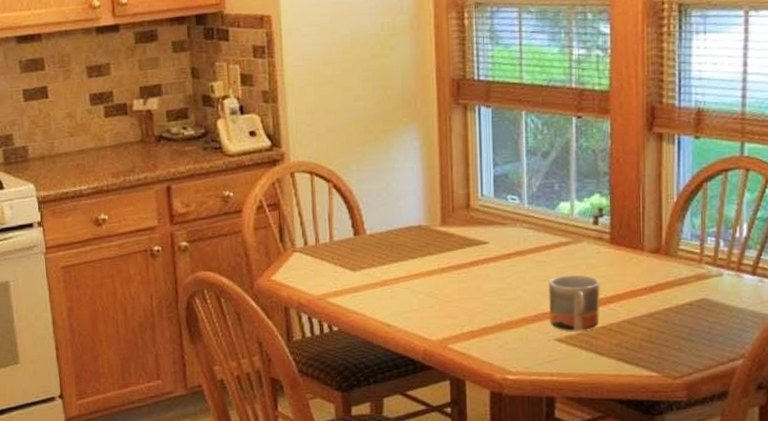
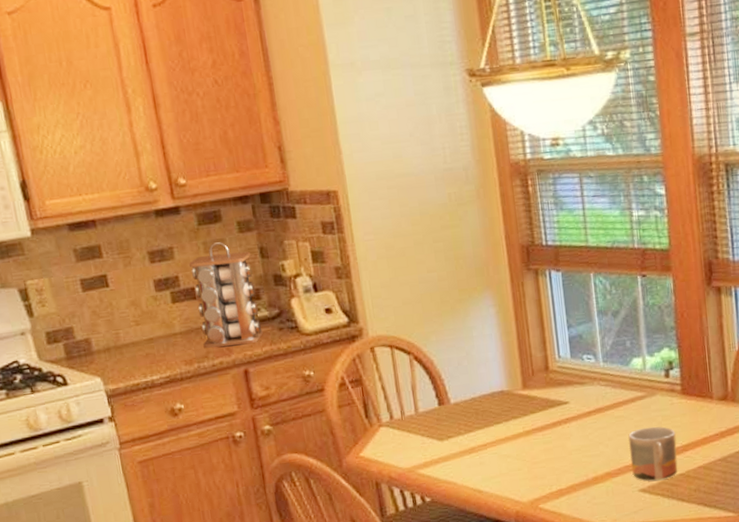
spice rack: none [123,60,188,164] -> present [188,241,263,348]

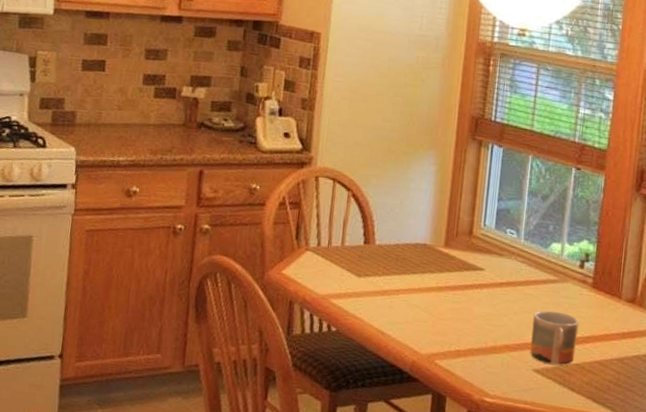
spice rack: present [188,241,263,348] -> none [170,53,233,149]

